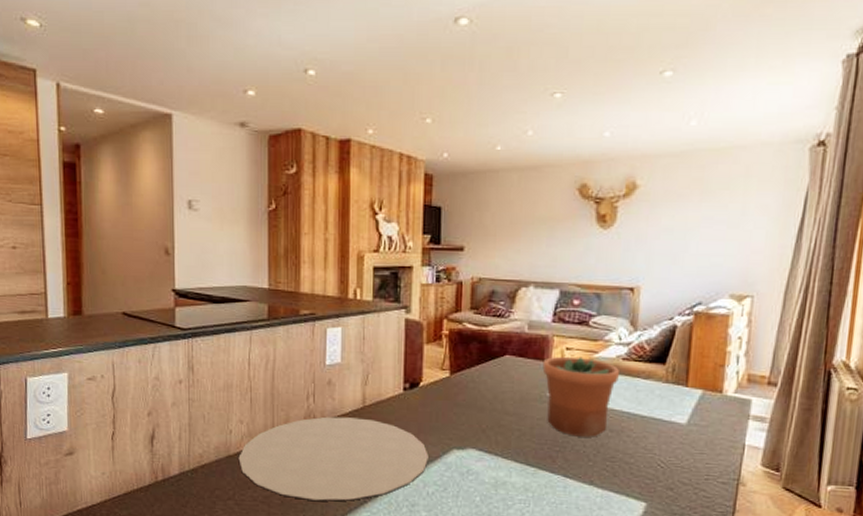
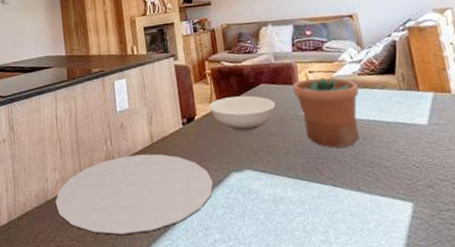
bowl: none [438,365,519,407] -> present [208,95,276,132]

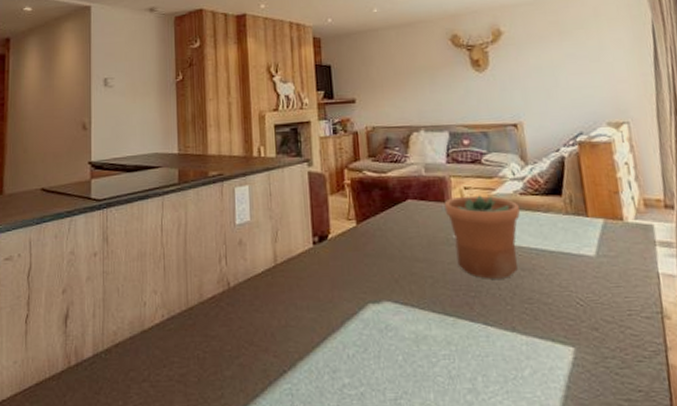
placemat: present [55,154,213,236] -> none [153,277,345,376]
bowl: present [208,95,276,132] -> none [345,212,424,255]

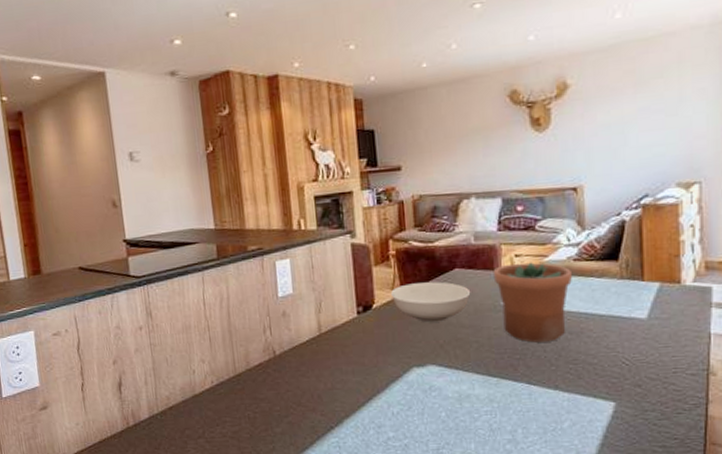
bowl: none [345,212,424,255] -> present [390,281,471,323]

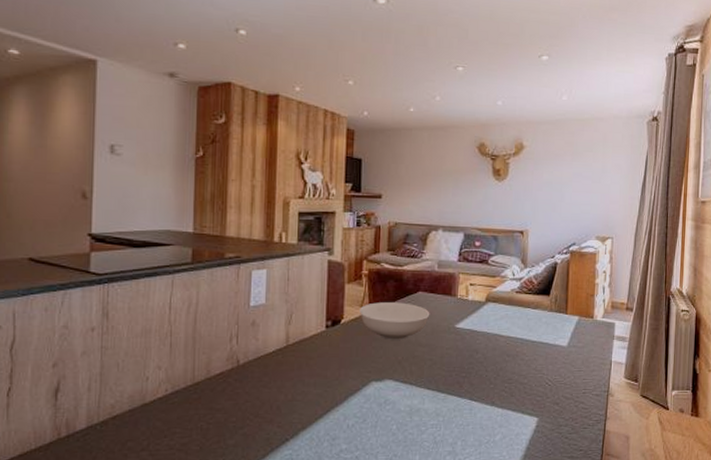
planter: present [493,262,572,343] -> none [450,291,513,363]

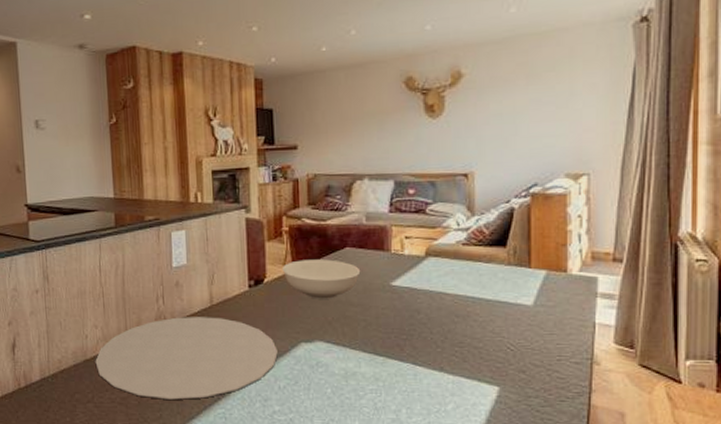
placemat: none [155,357,349,445] -> present [95,317,278,401]

